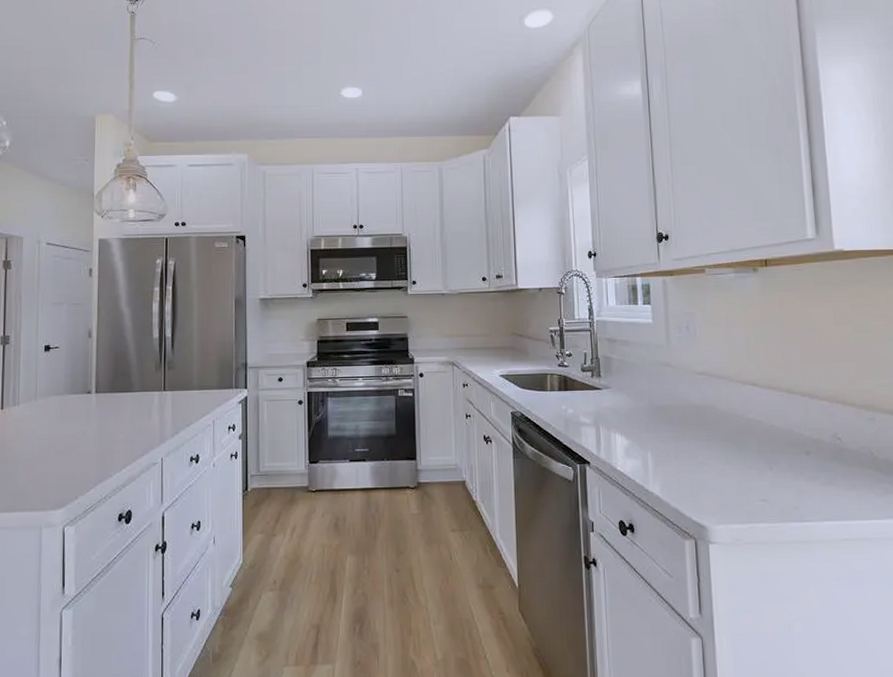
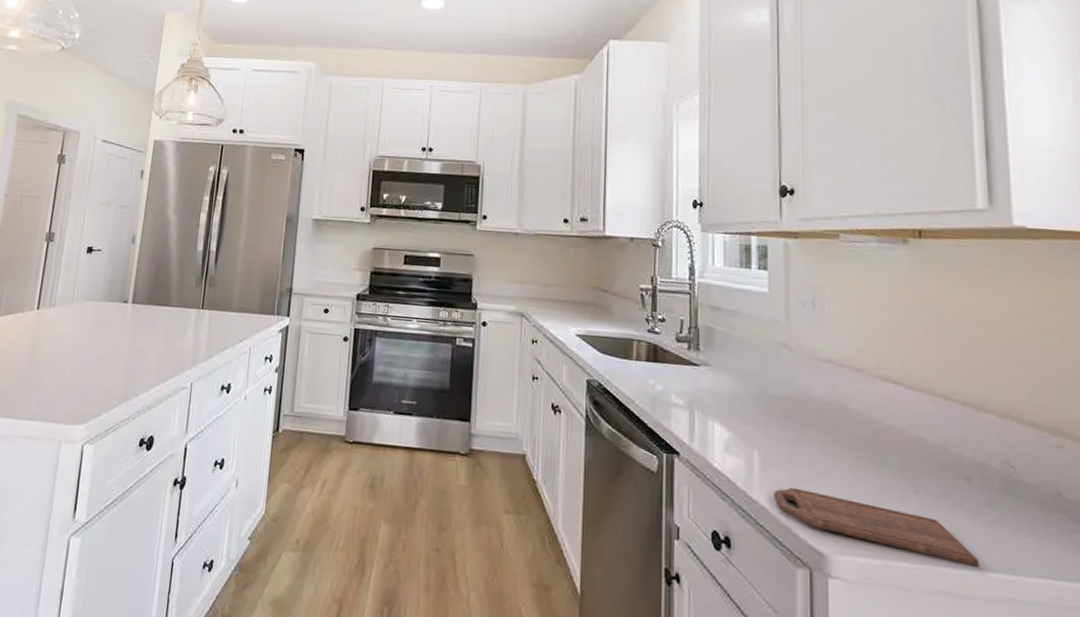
cutting board: none [665,477,818,519] -> present [774,487,980,567]

